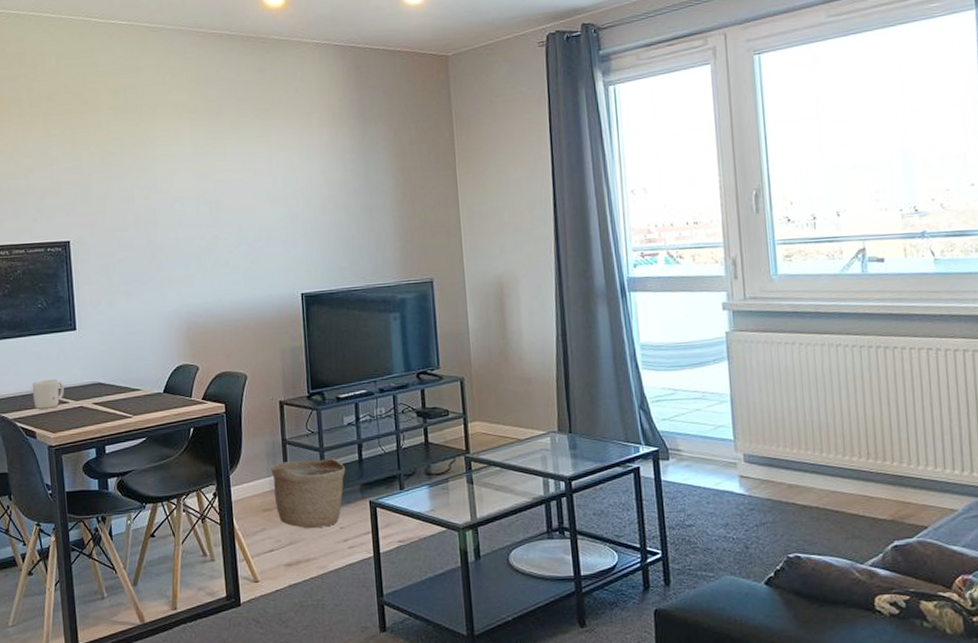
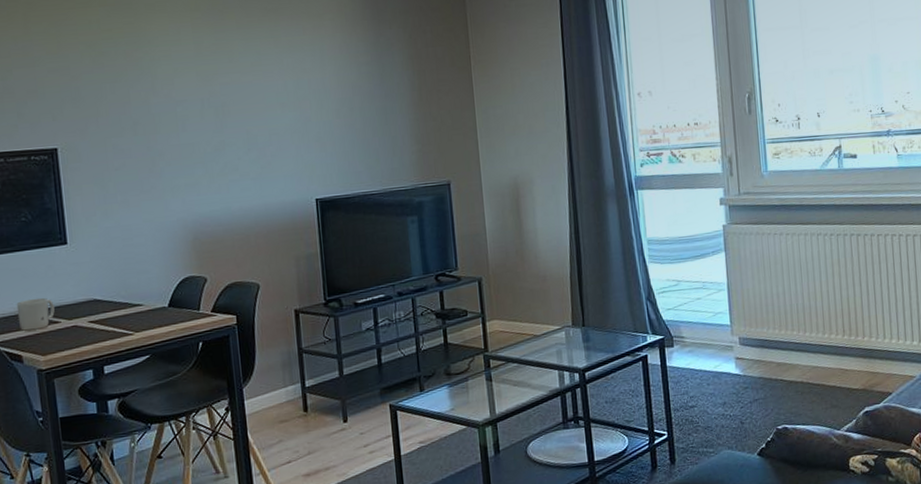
basket: present [270,458,346,529] -> none [286,364,365,437]

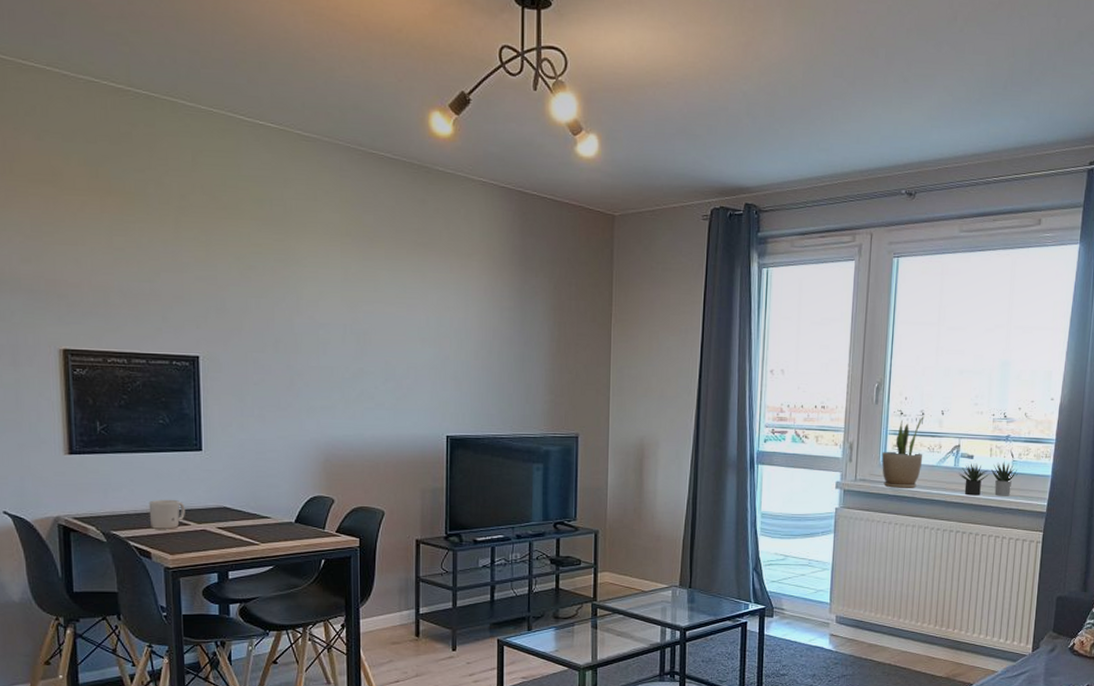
potted plant: none [762,121,806,199] -> present [881,416,924,490]
succulent plant: none [844,157,905,197] -> present [958,461,1018,496]

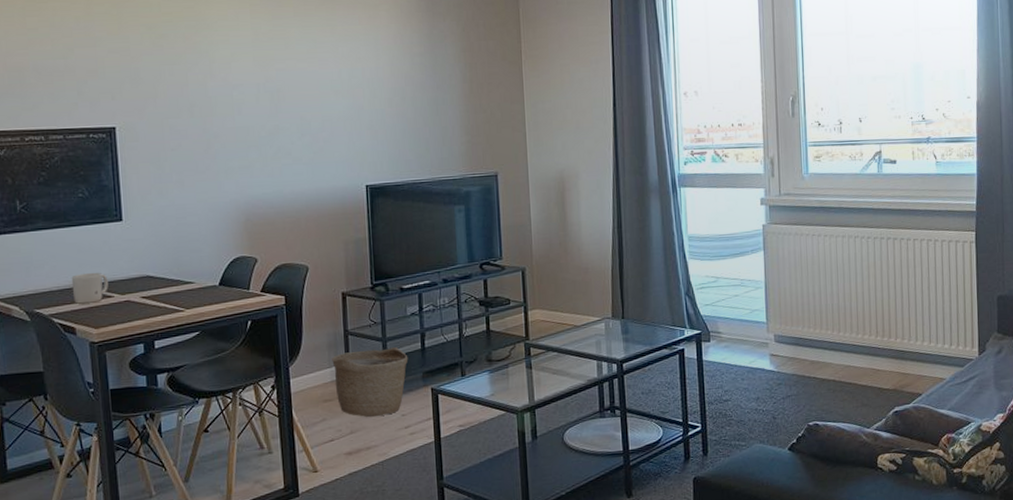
basket: none [402,597,477,663] -> present [332,348,408,418]
potted plant: present [881,416,924,490] -> none [803,125,846,201]
succulent plant: present [958,461,1018,496] -> none [883,163,943,201]

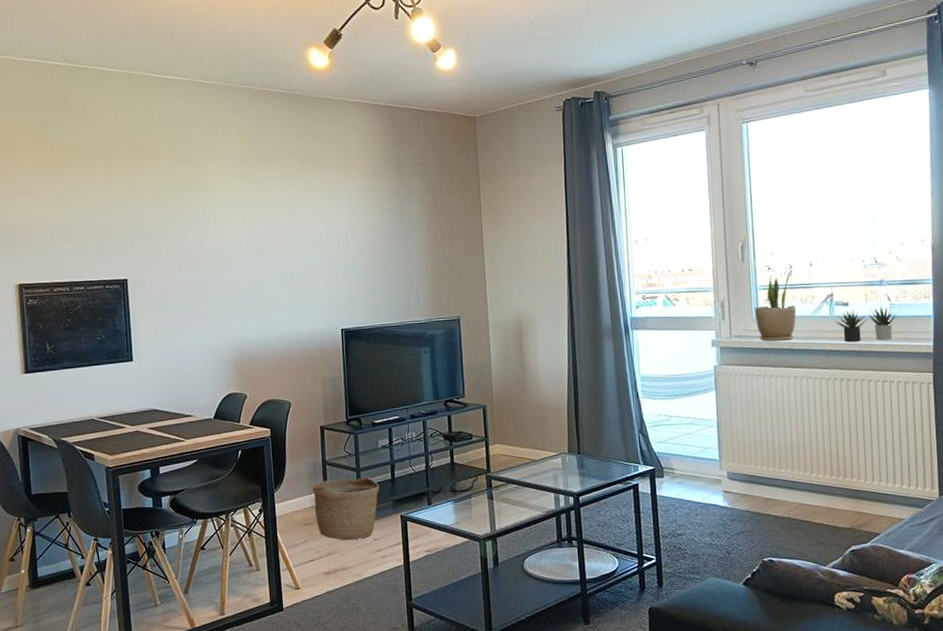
mug: present [71,272,108,304] -> none [90,405,121,433]
potted plant: none [803,125,846,201] -> present [754,269,797,342]
succulent plant: none [883,163,943,201] -> present [835,305,898,343]

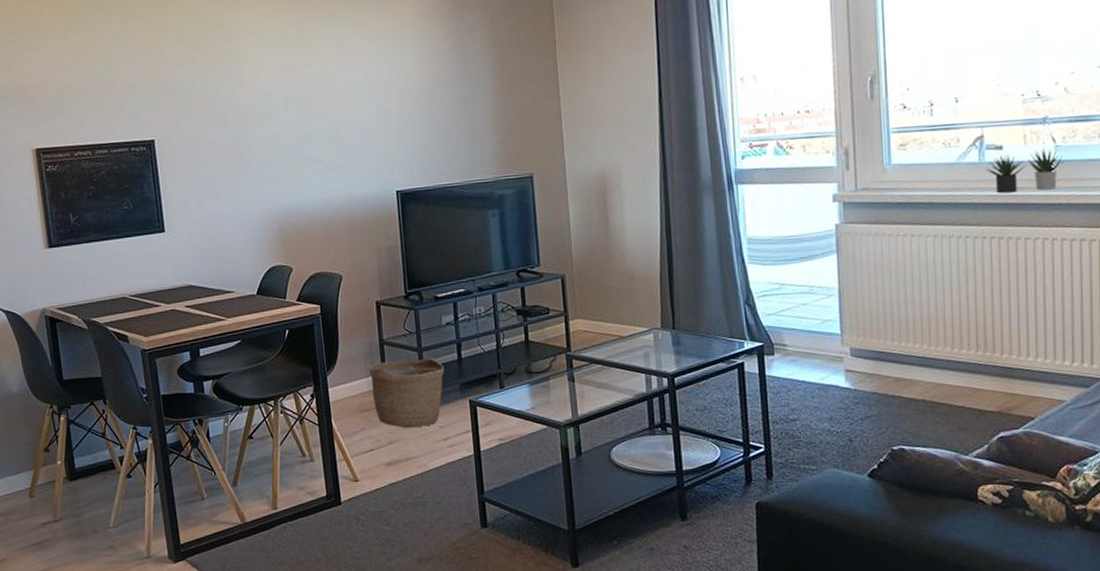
potted plant: present [754,269,797,342] -> none [885,107,938,195]

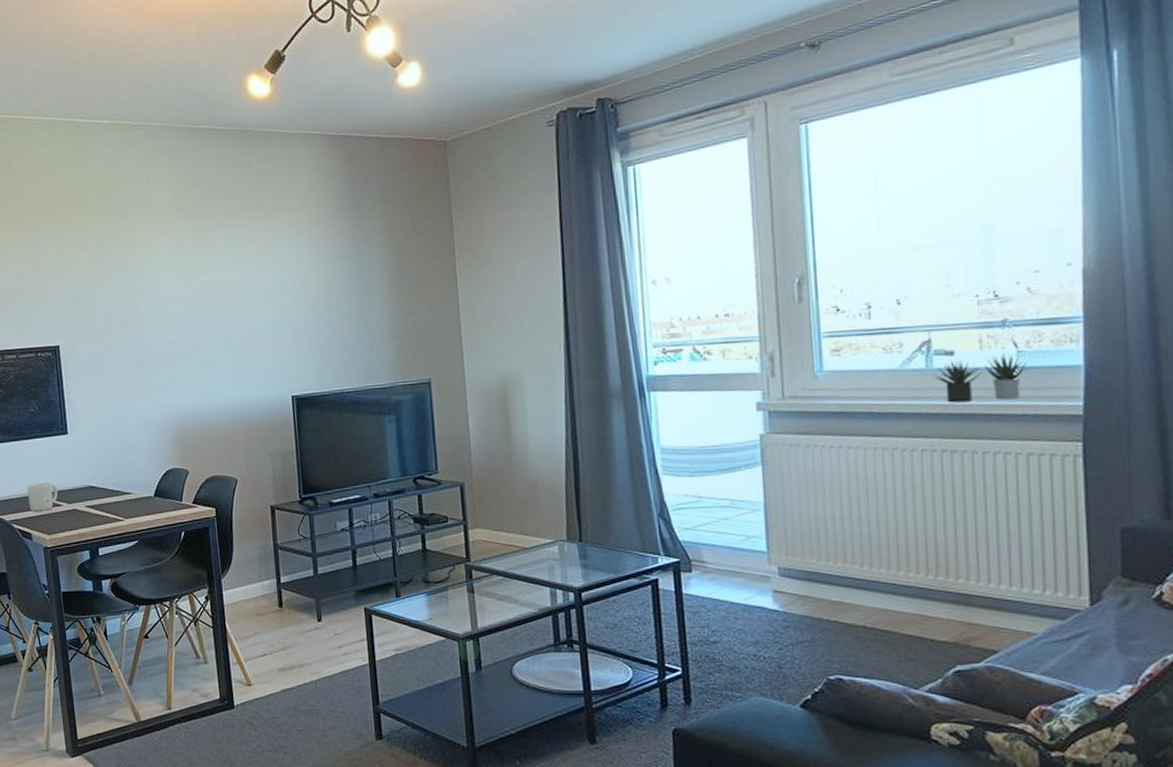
mug: none [121,282,155,313] -> present [26,482,58,511]
basket: present [368,358,445,429] -> none [262,564,340,635]

